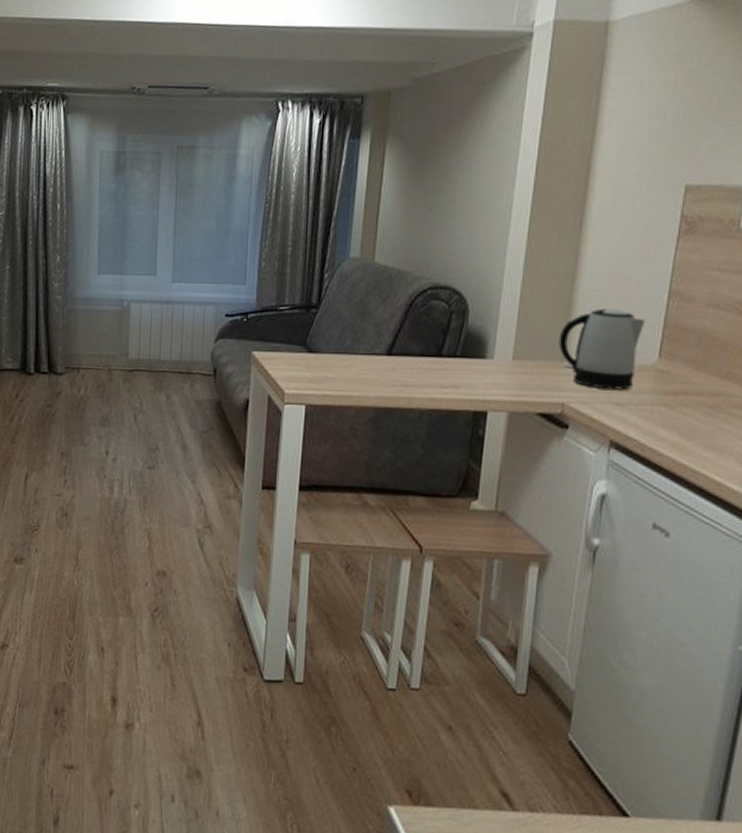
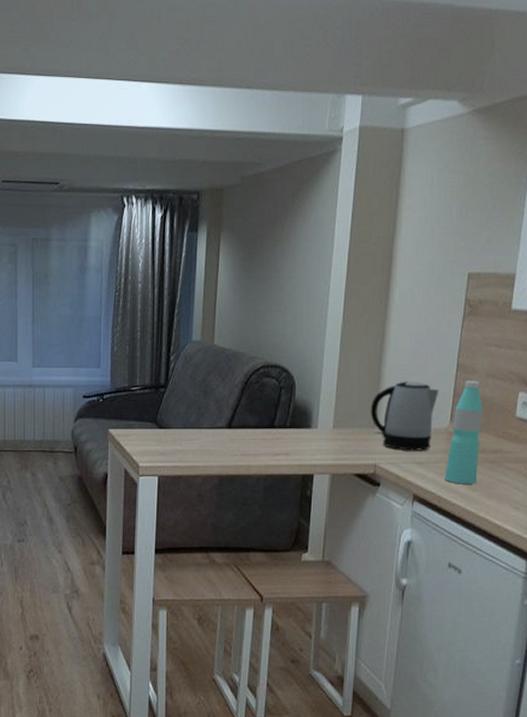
water bottle: none [649,310,702,432] -> present [444,381,484,484]

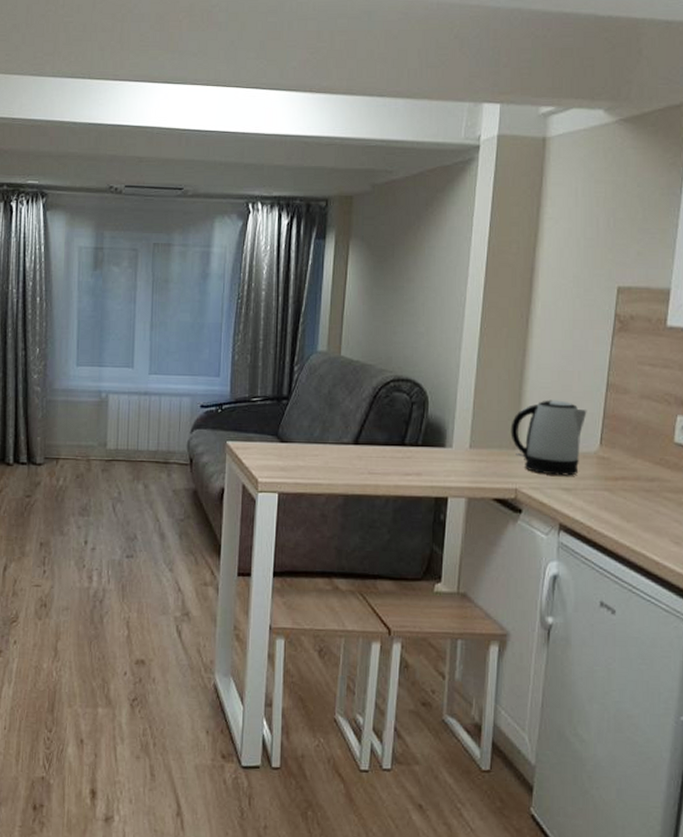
water bottle: present [444,381,484,484] -> none [594,401,637,515]

